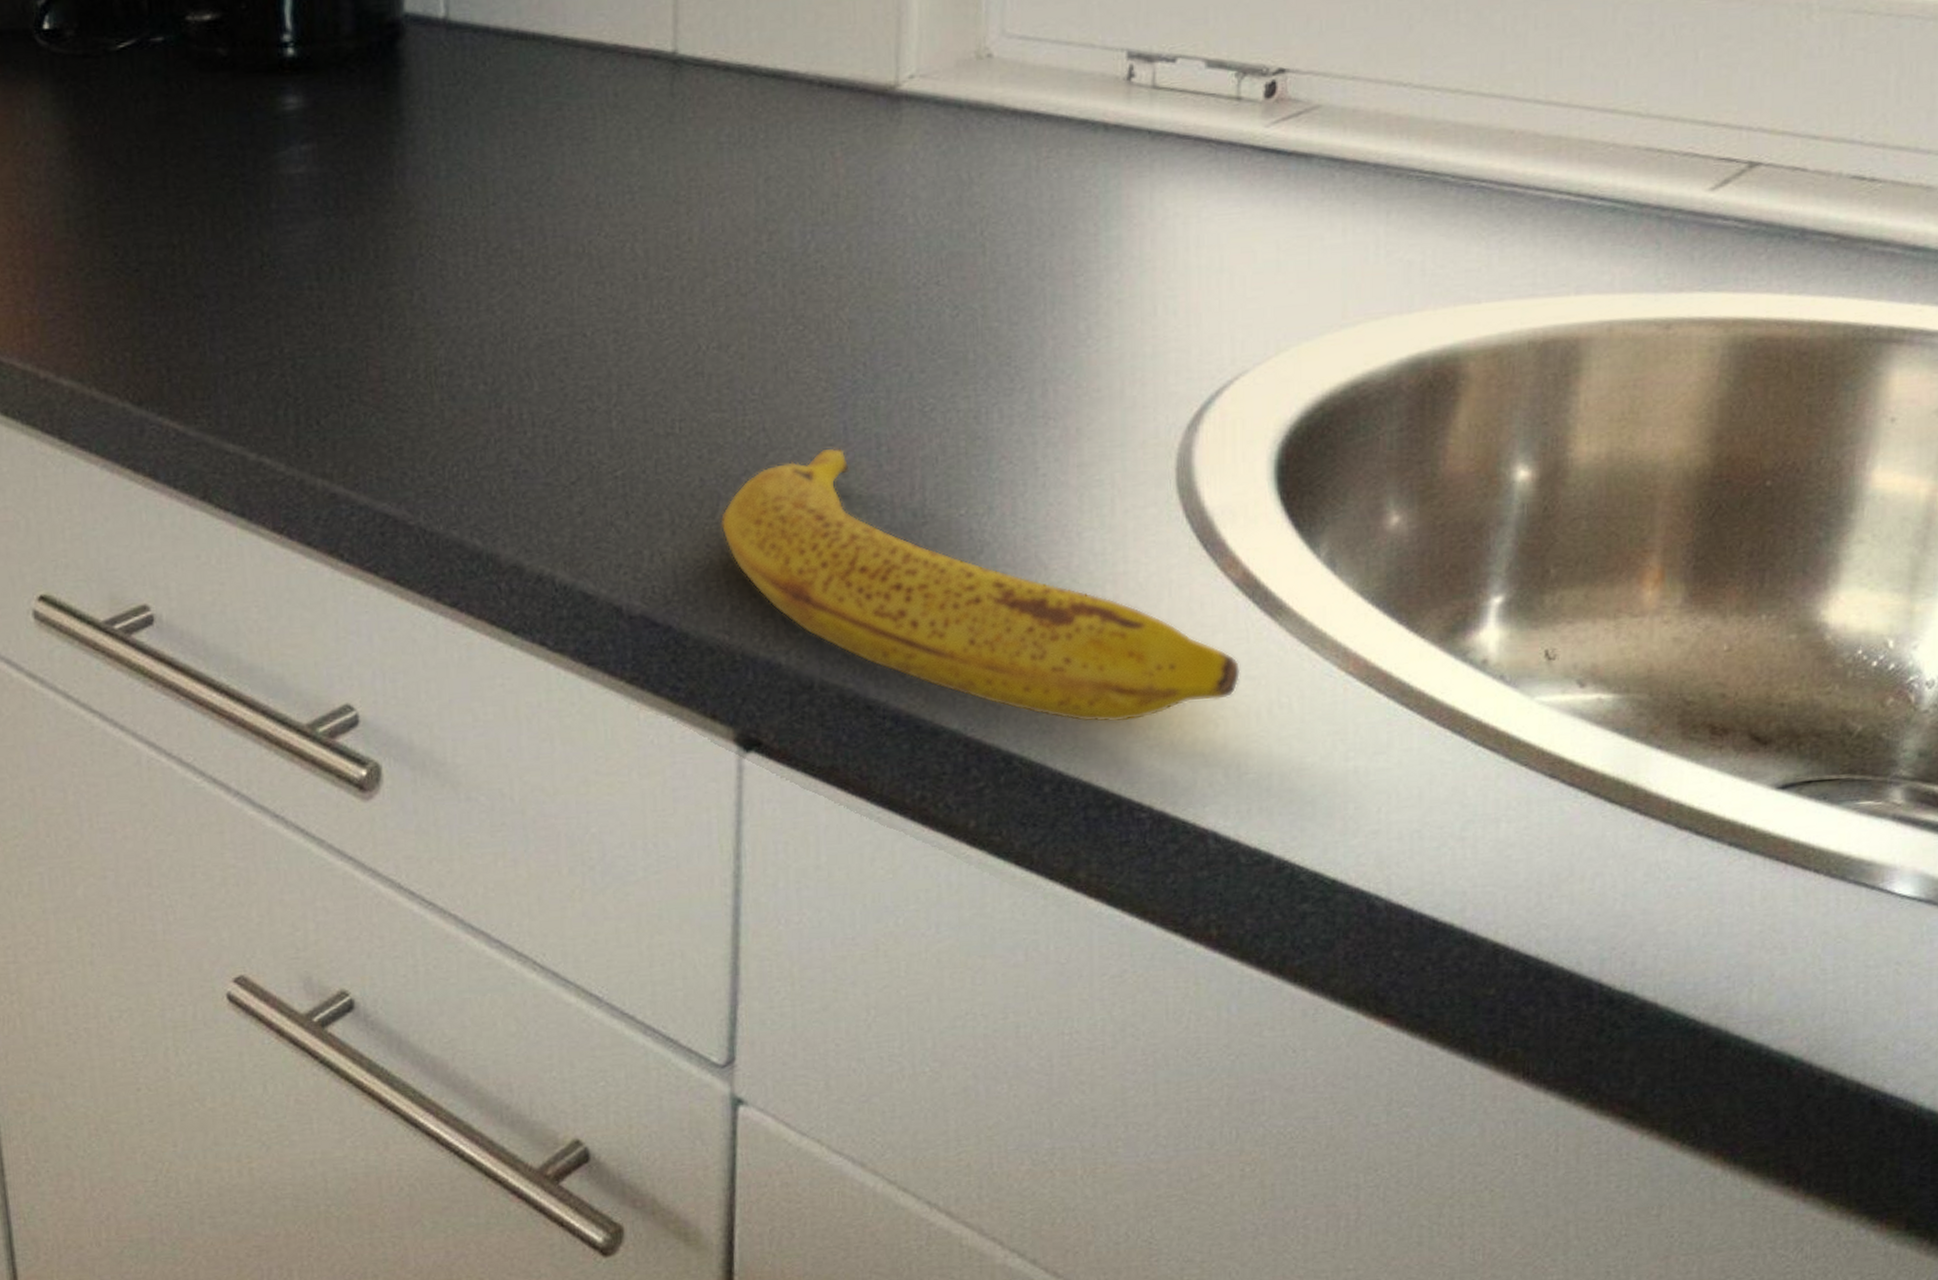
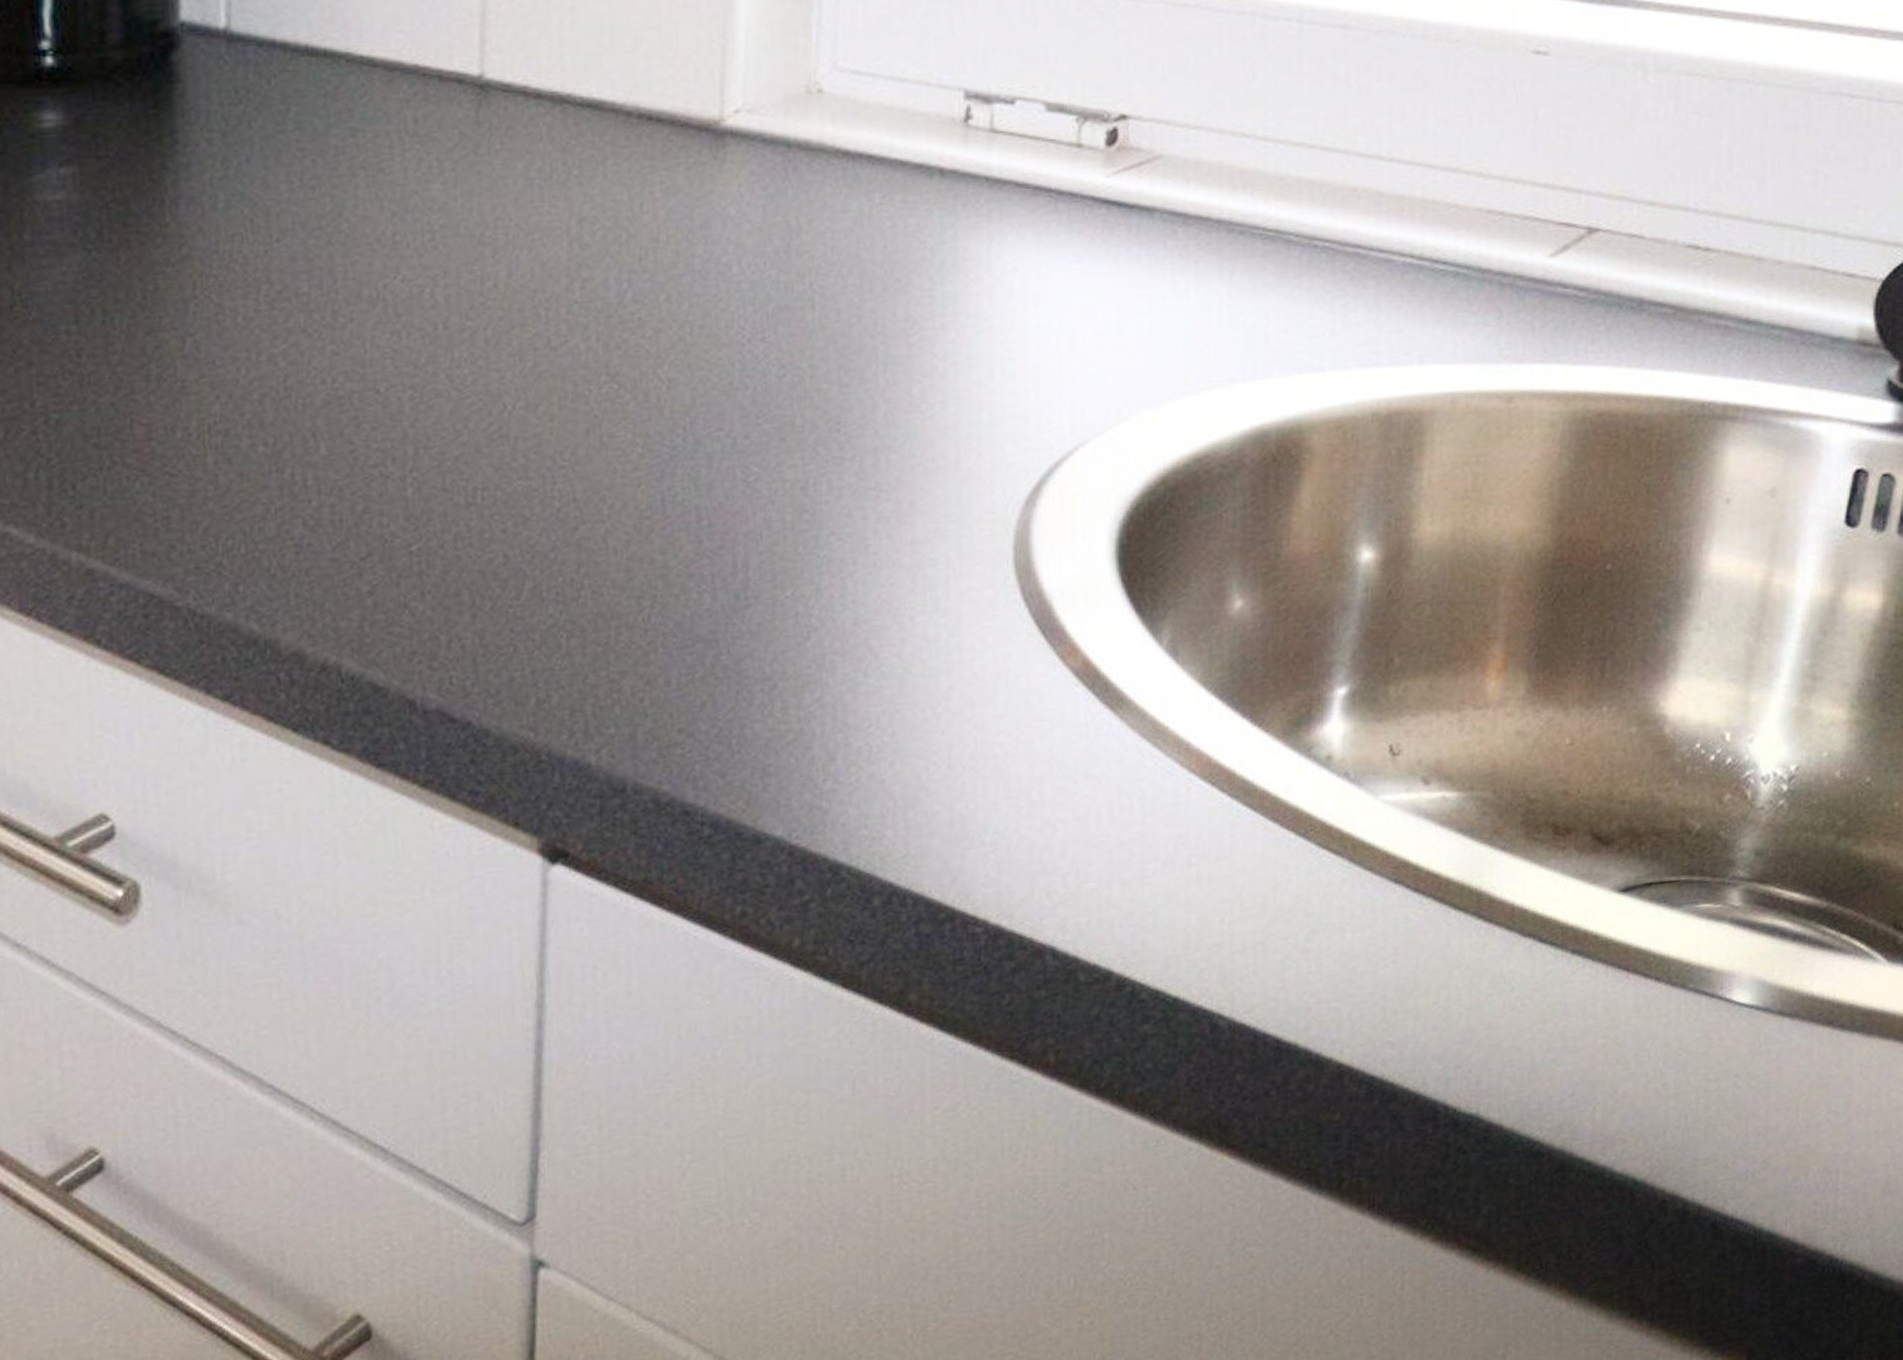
fruit: present [720,447,1241,723] -> none [525,521,1080,828]

